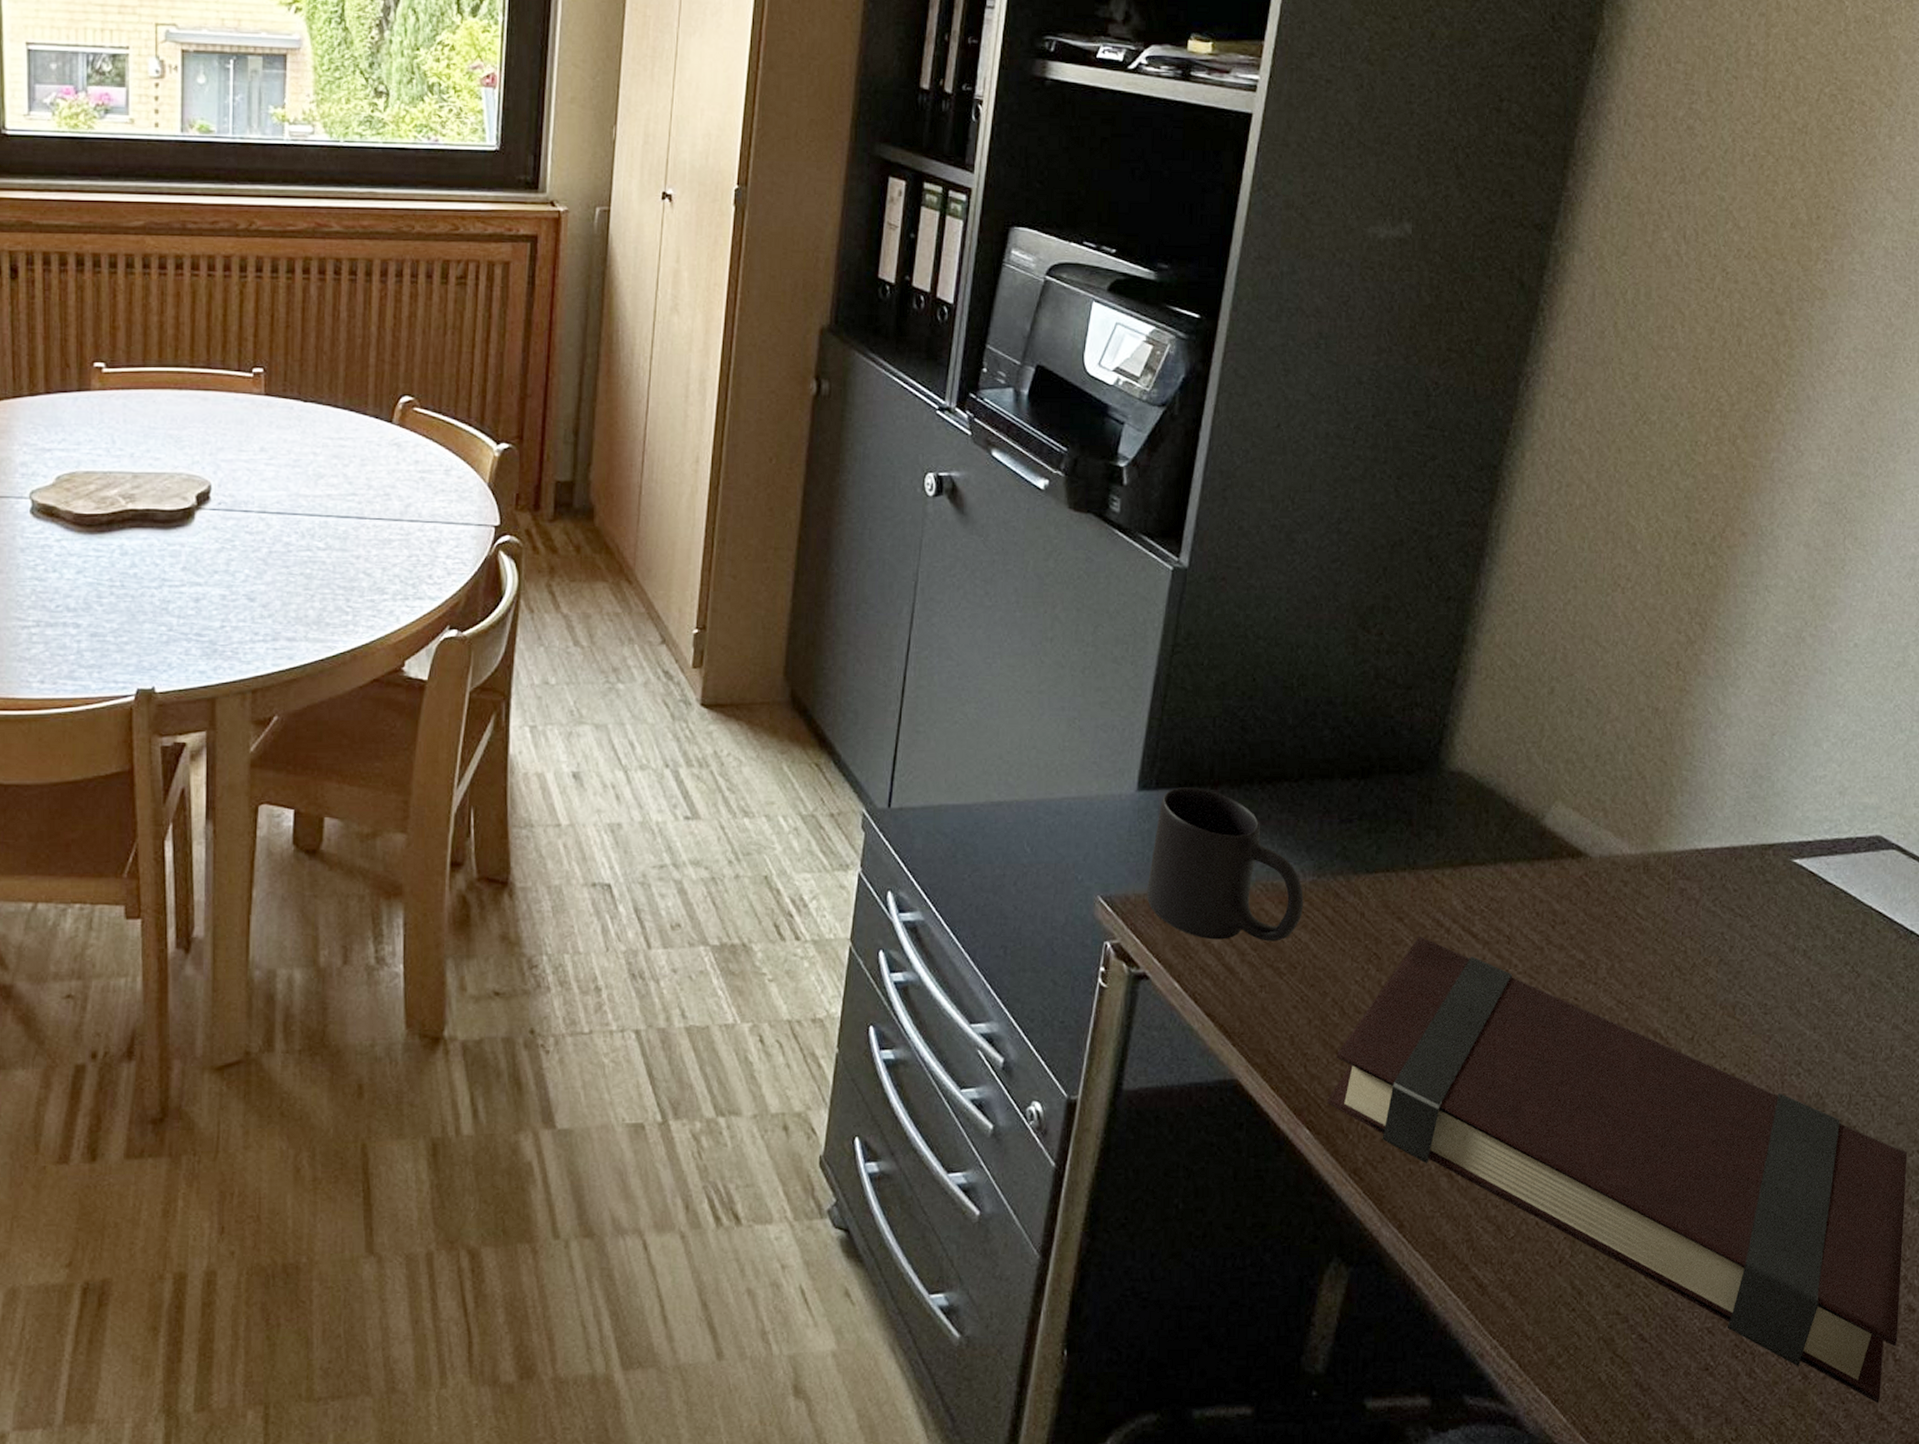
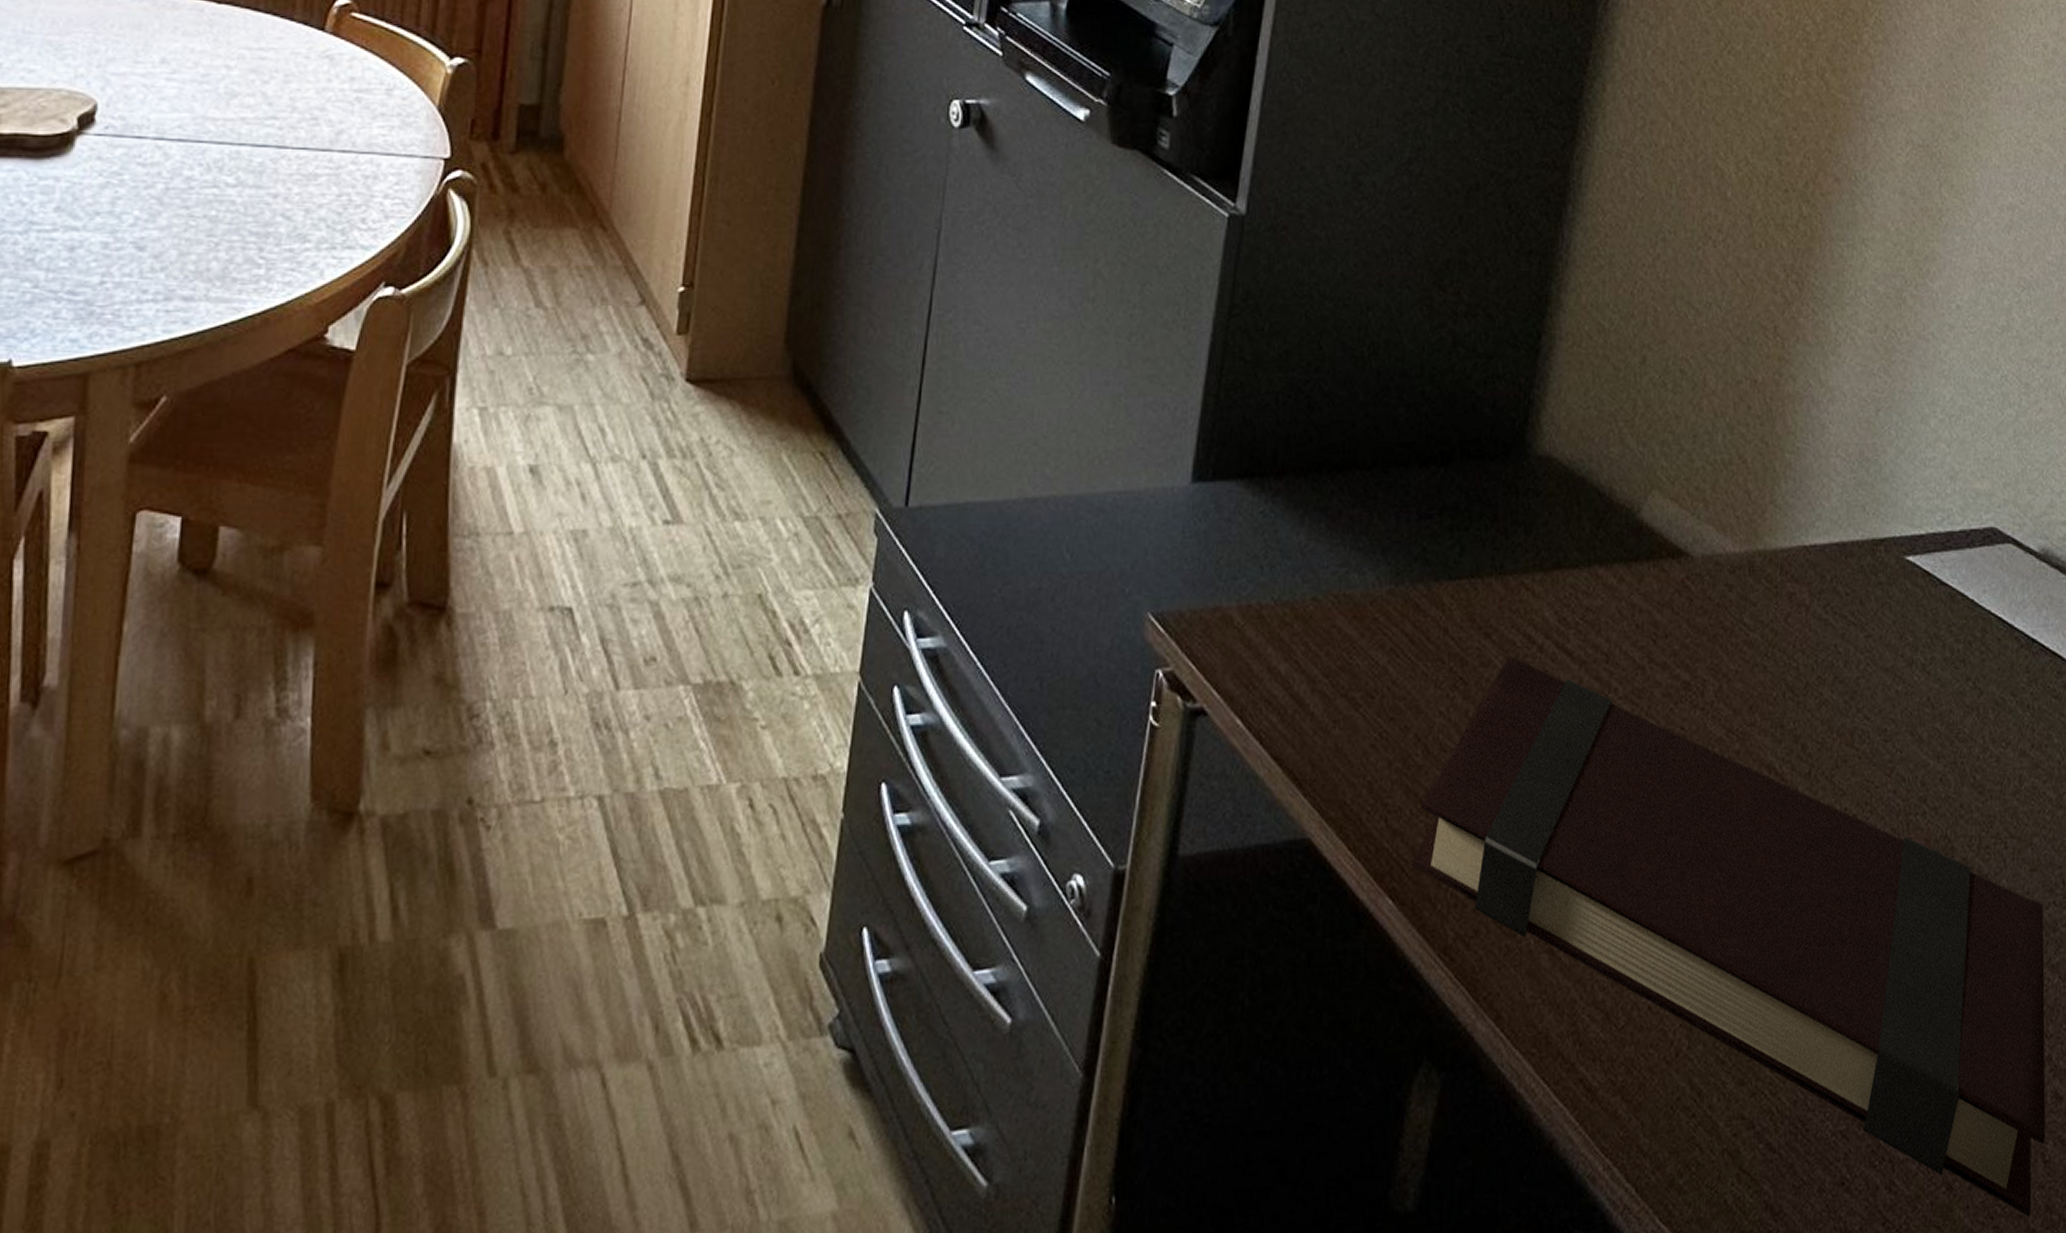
mug: present [1147,787,1303,942] -> none [1204,478,1380,666]

